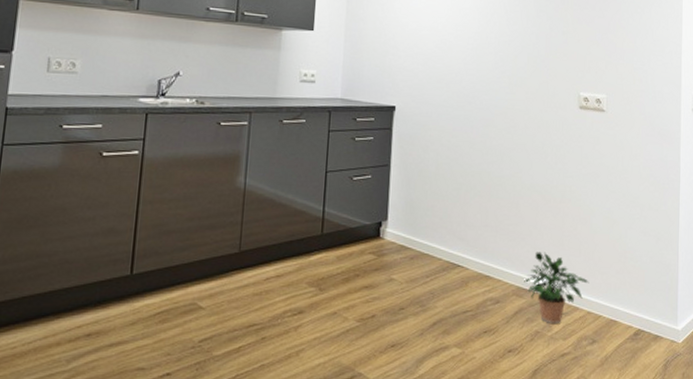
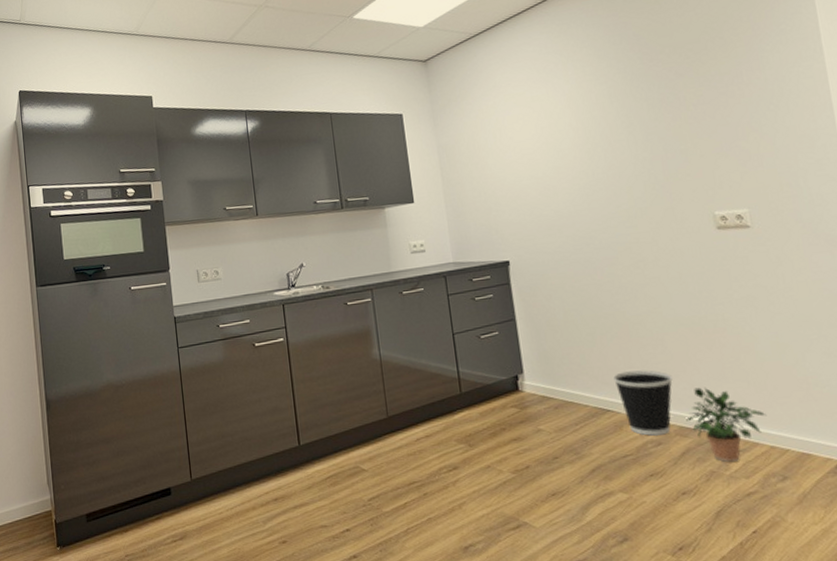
wastebasket: none [469,229,519,294] -> present [613,370,673,436]

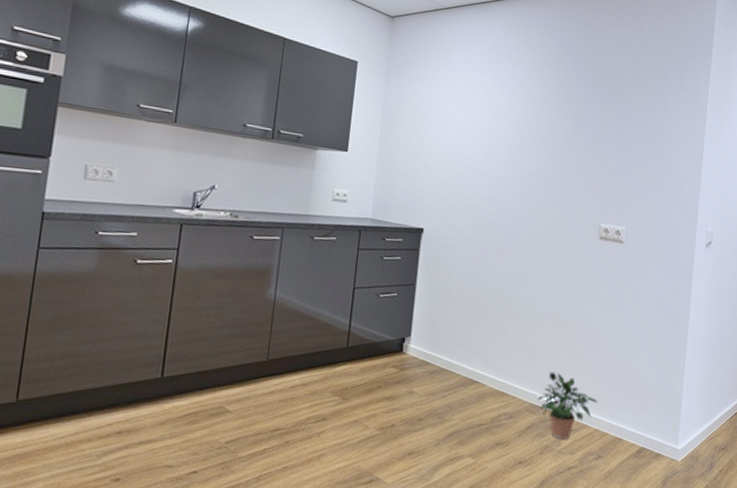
wastebasket: present [613,370,673,436] -> none [487,349,535,410]

